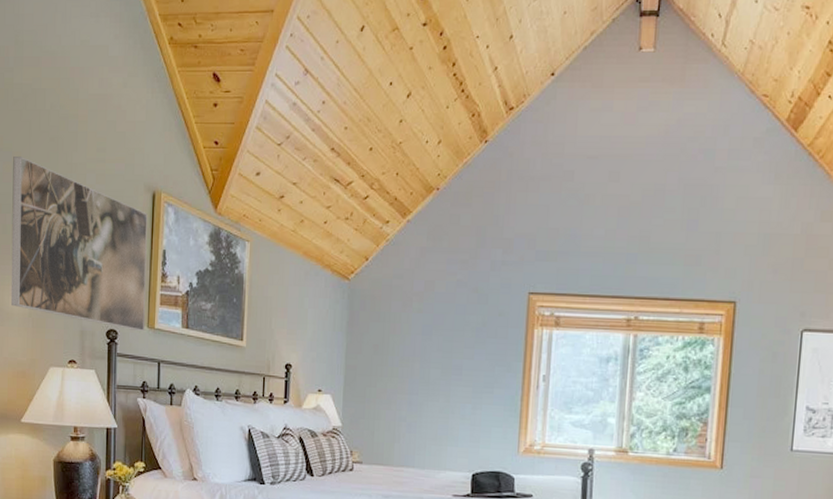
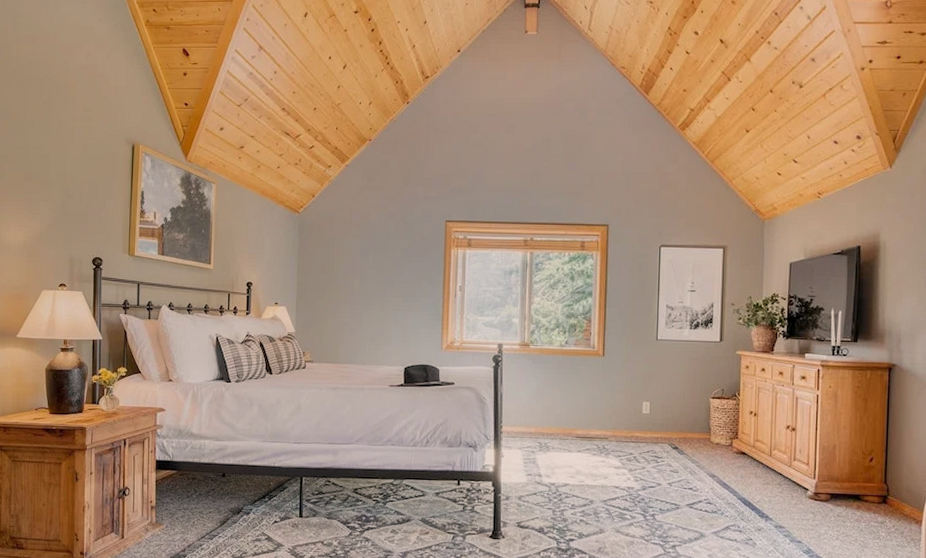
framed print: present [11,157,148,332] -> none [8,116,128,259]

